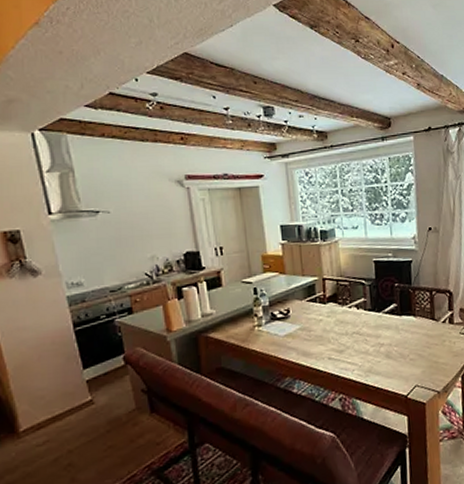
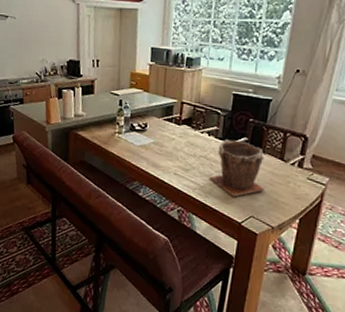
plant pot: none [367,308,424,370] -> present [210,139,266,197]

